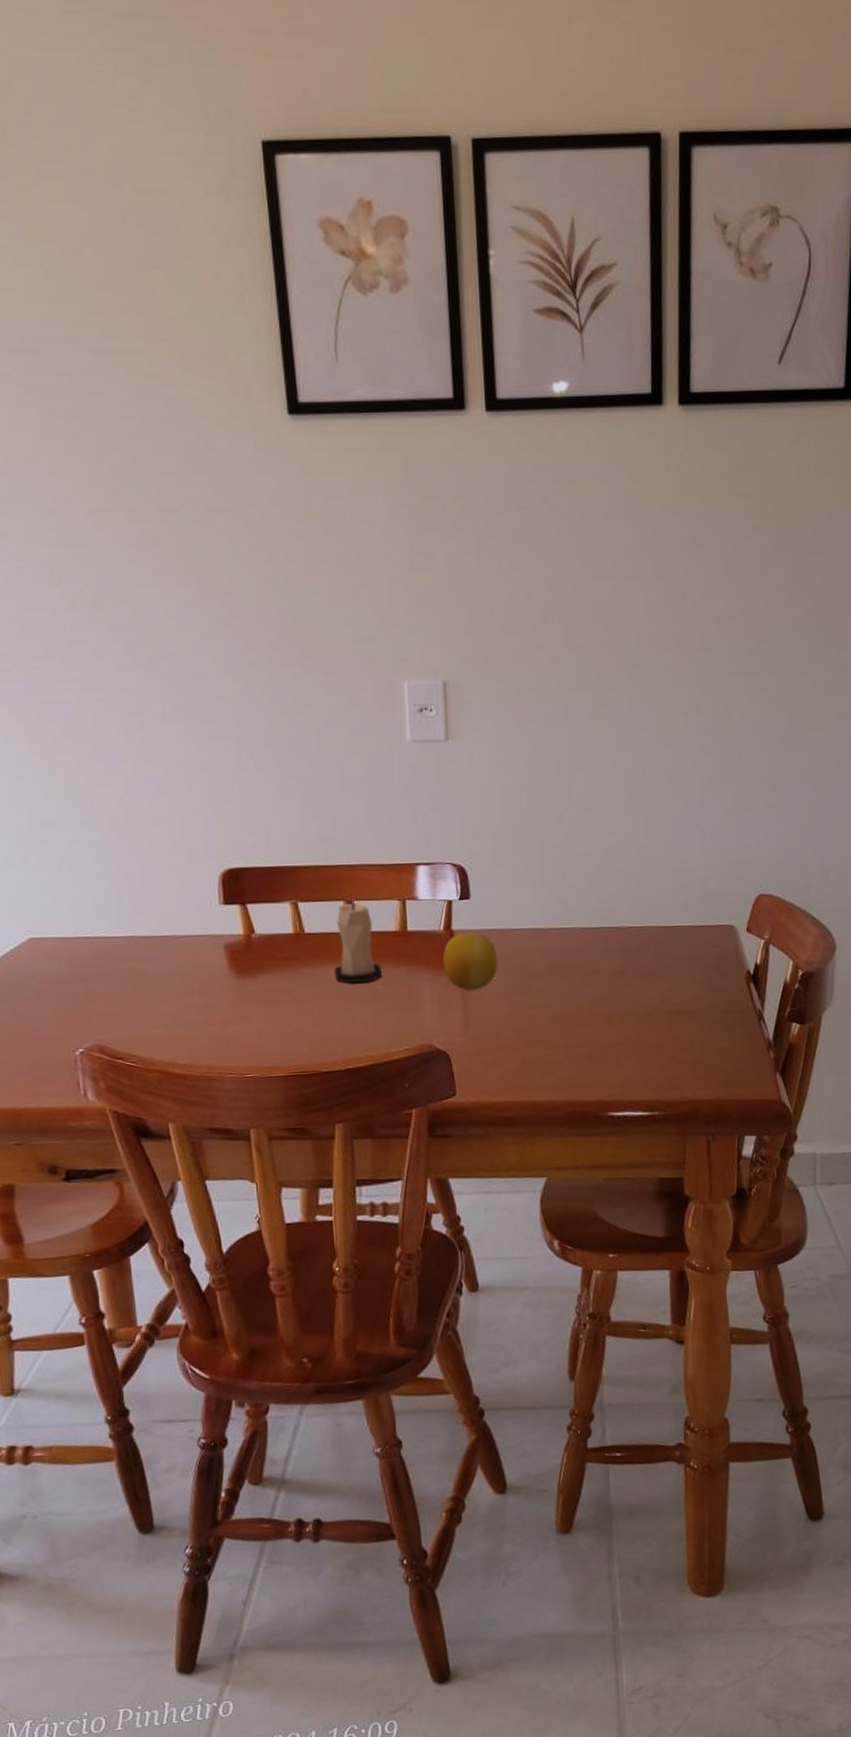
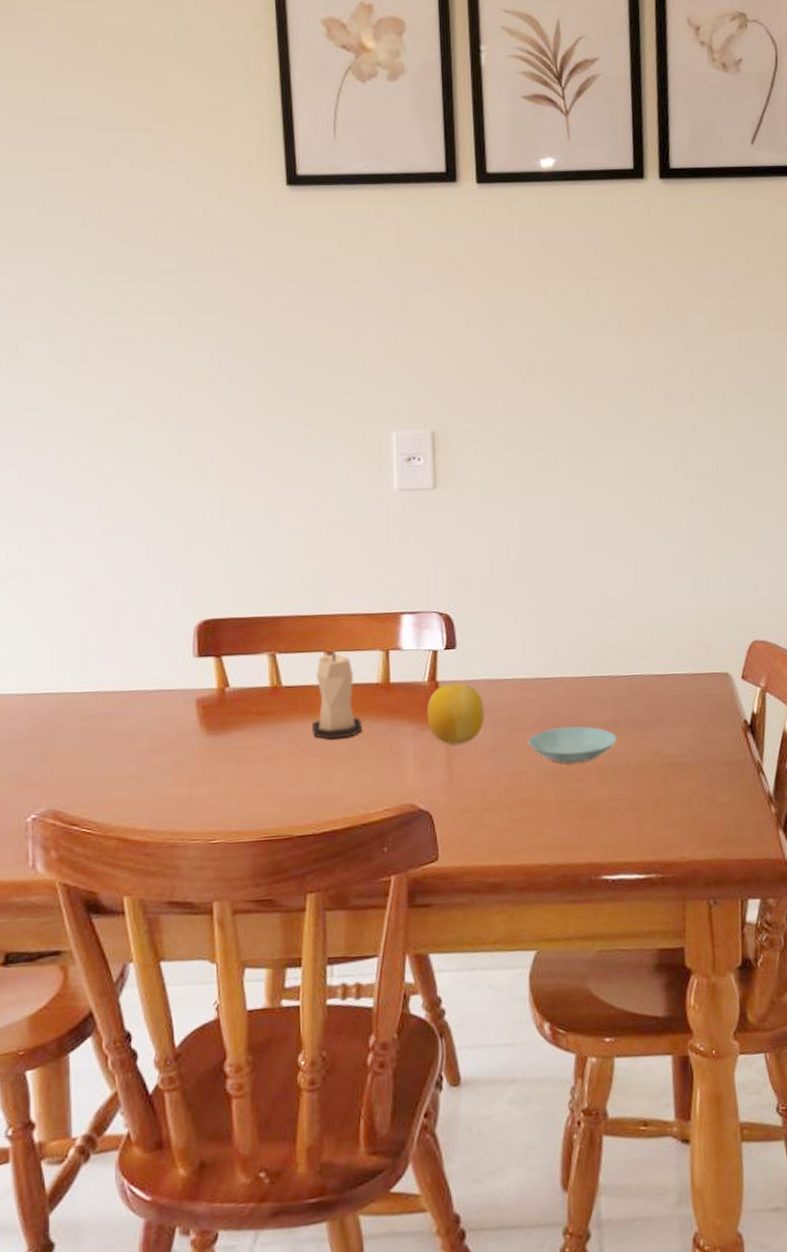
saucer: none [539,975,625,1010] -> present [528,726,618,764]

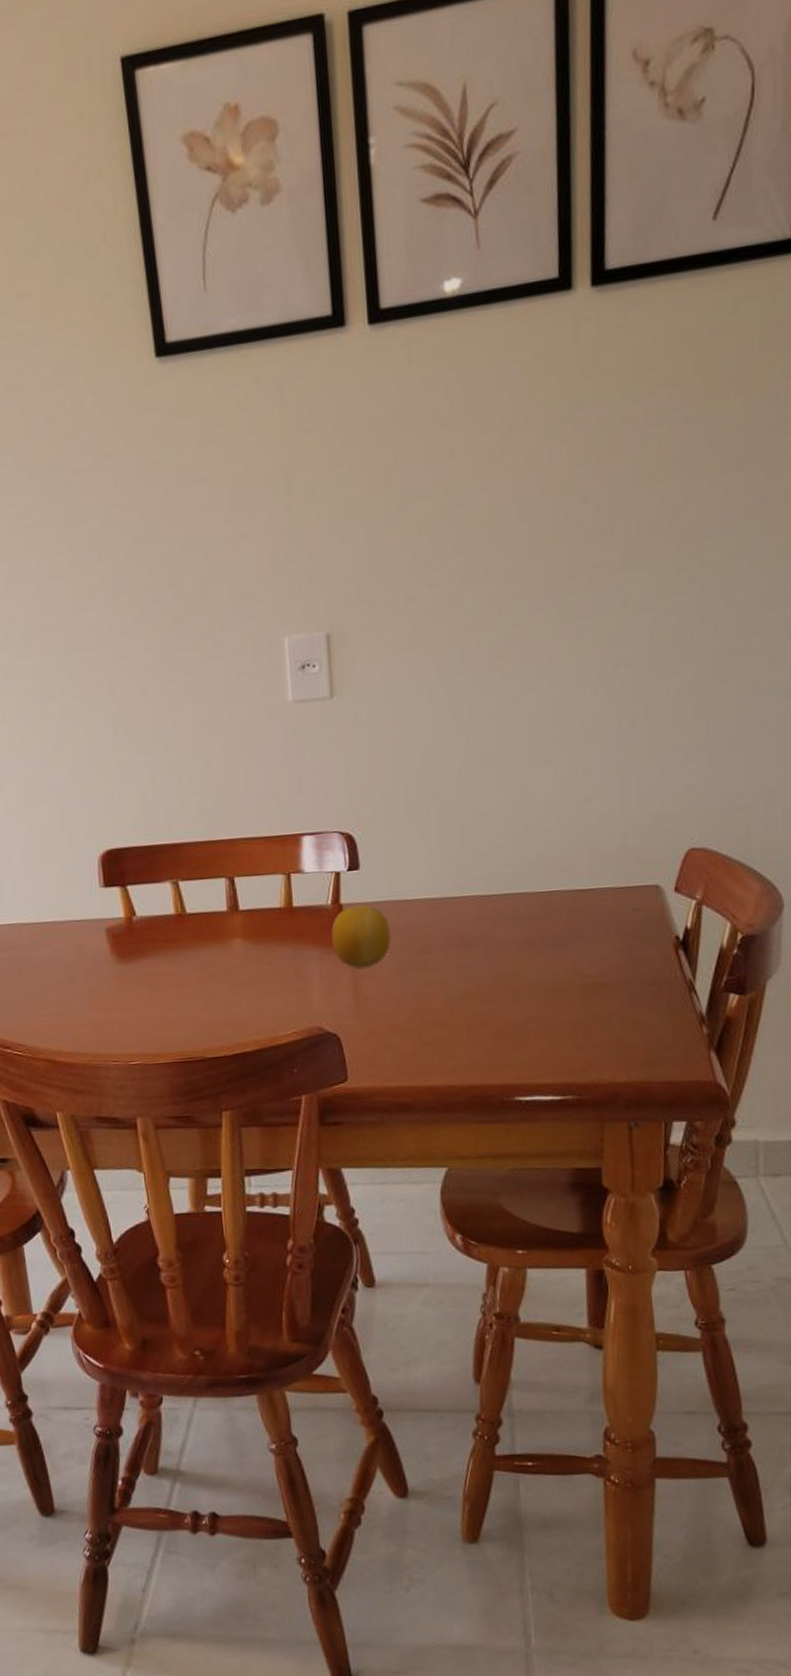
candle: present [312,651,363,740] -> none [218,876,268,965]
saucer: present [528,726,618,764] -> none [436,946,533,985]

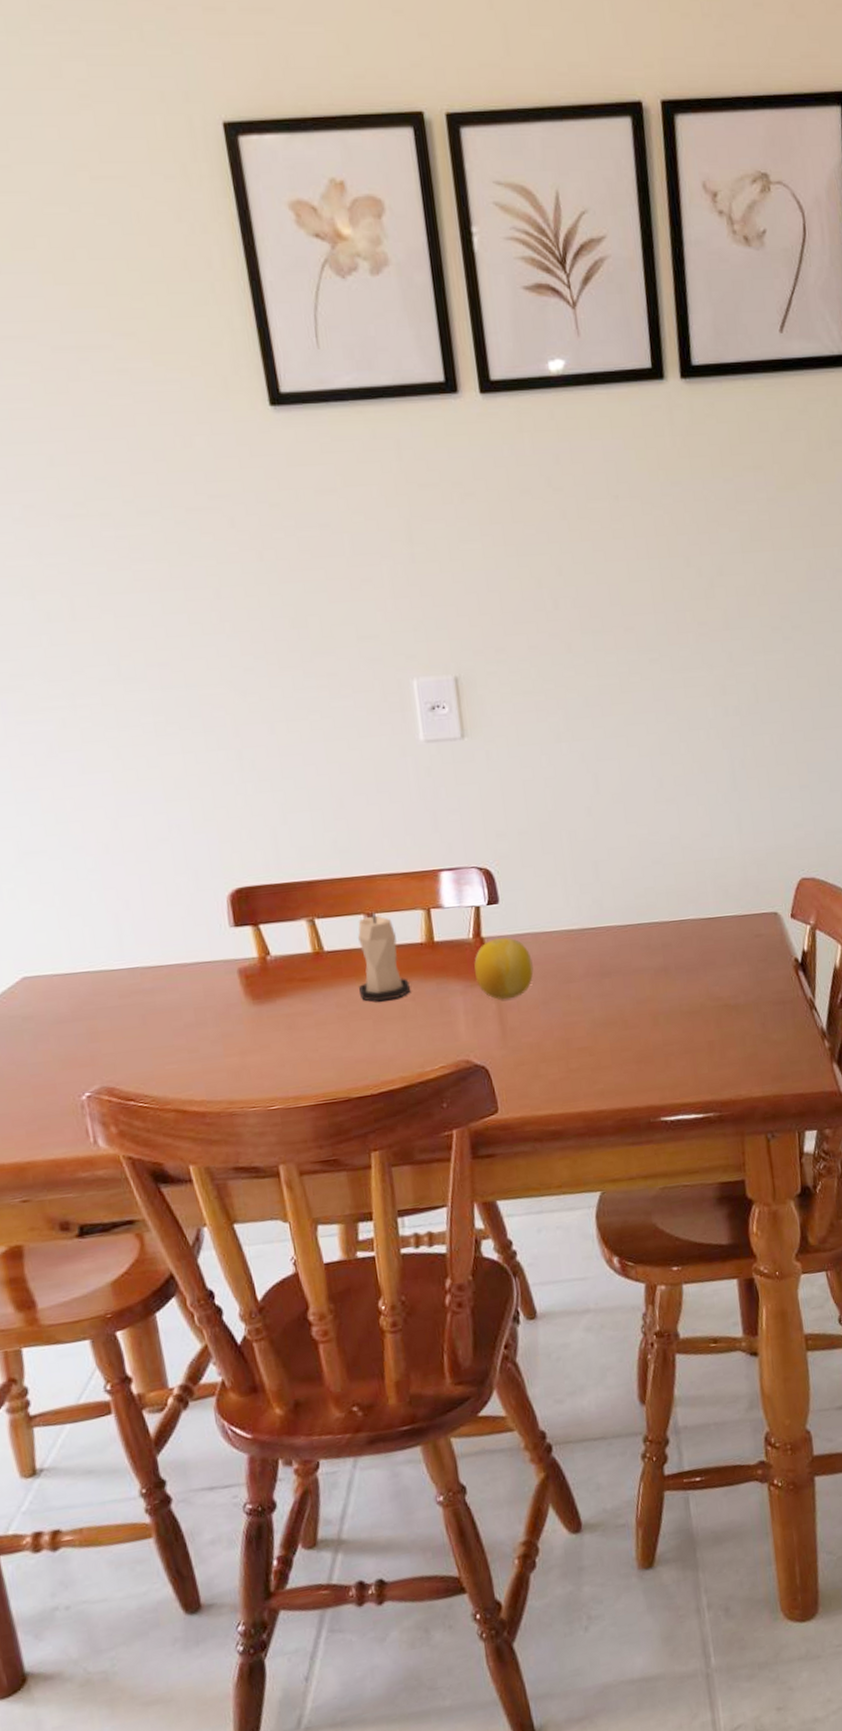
candle: none [218,876,268,965] -> present [357,912,411,1002]

